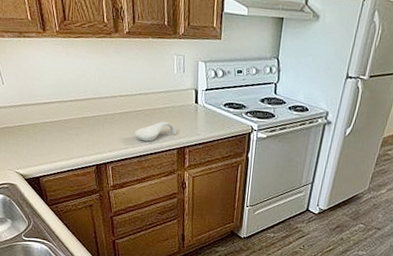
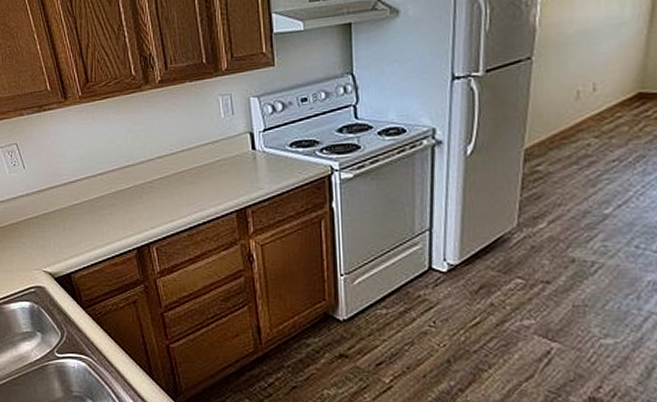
spoon rest: present [134,121,177,142] -> none [180,178,234,209]

